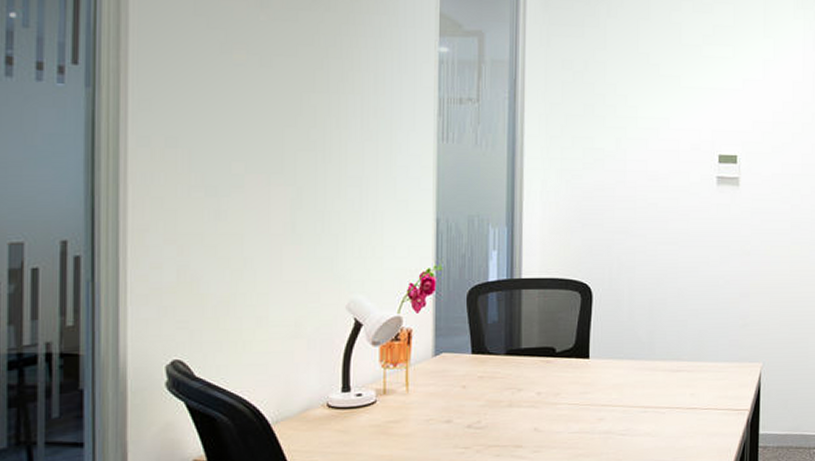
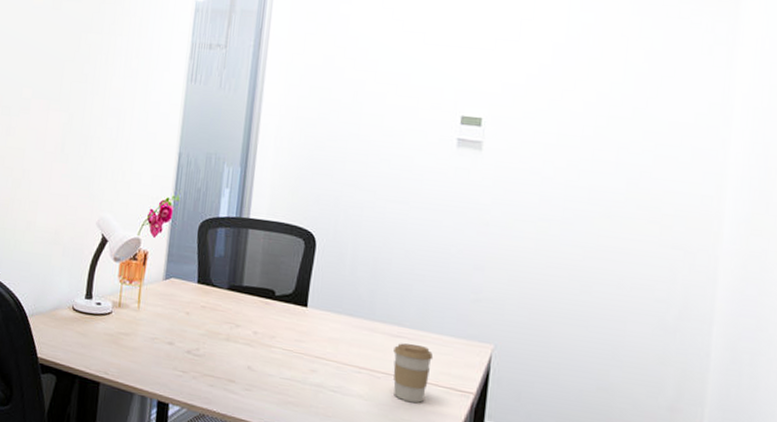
coffee cup: none [675,376,711,430] -> present [393,343,434,404]

